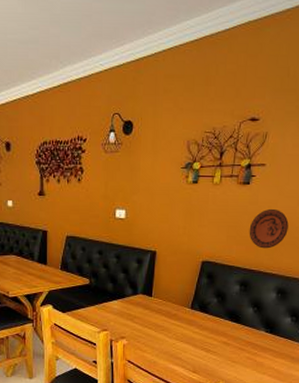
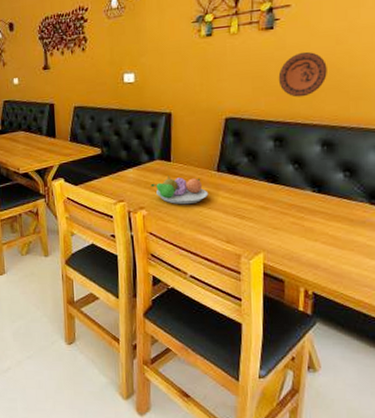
fruit bowl: none [132,309,182,337] -> present [151,176,209,205]

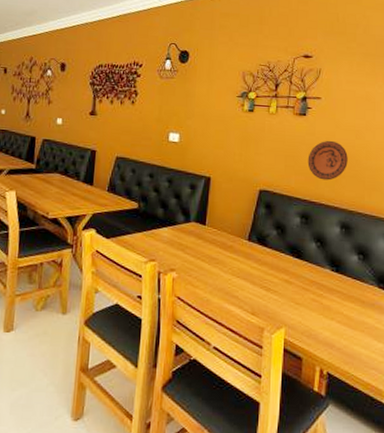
fruit bowl: present [151,176,209,205] -> none [184,239,239,271]

